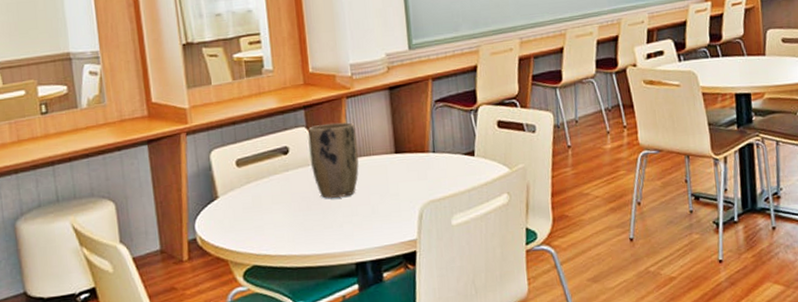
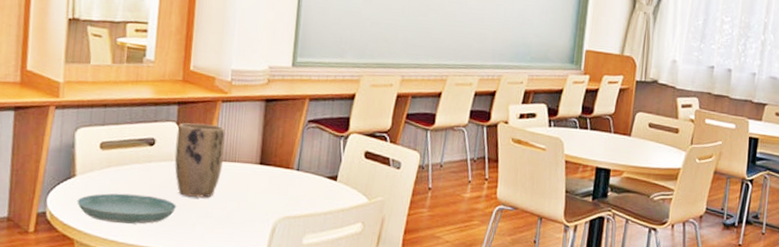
saucer: none [224,204,322,238] -> present [77,193,177,224]

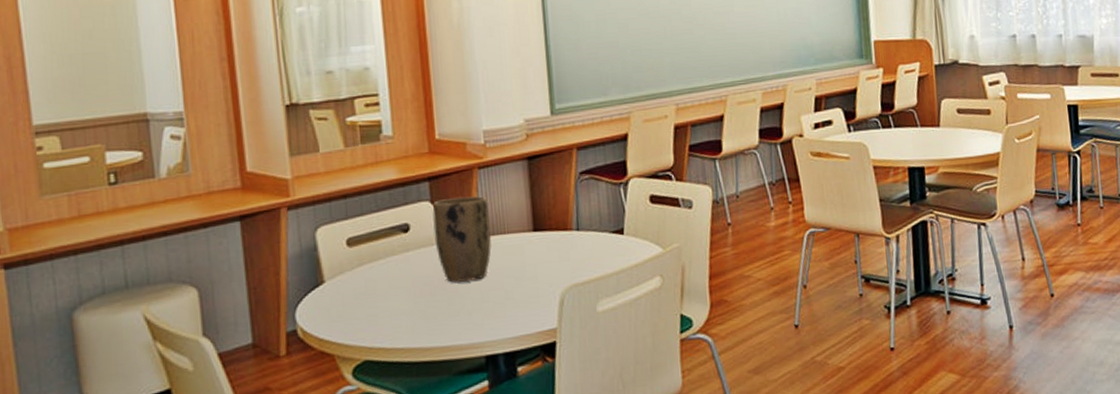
saucer: present [77,193,177,224] -> none [330,289,447,328]

